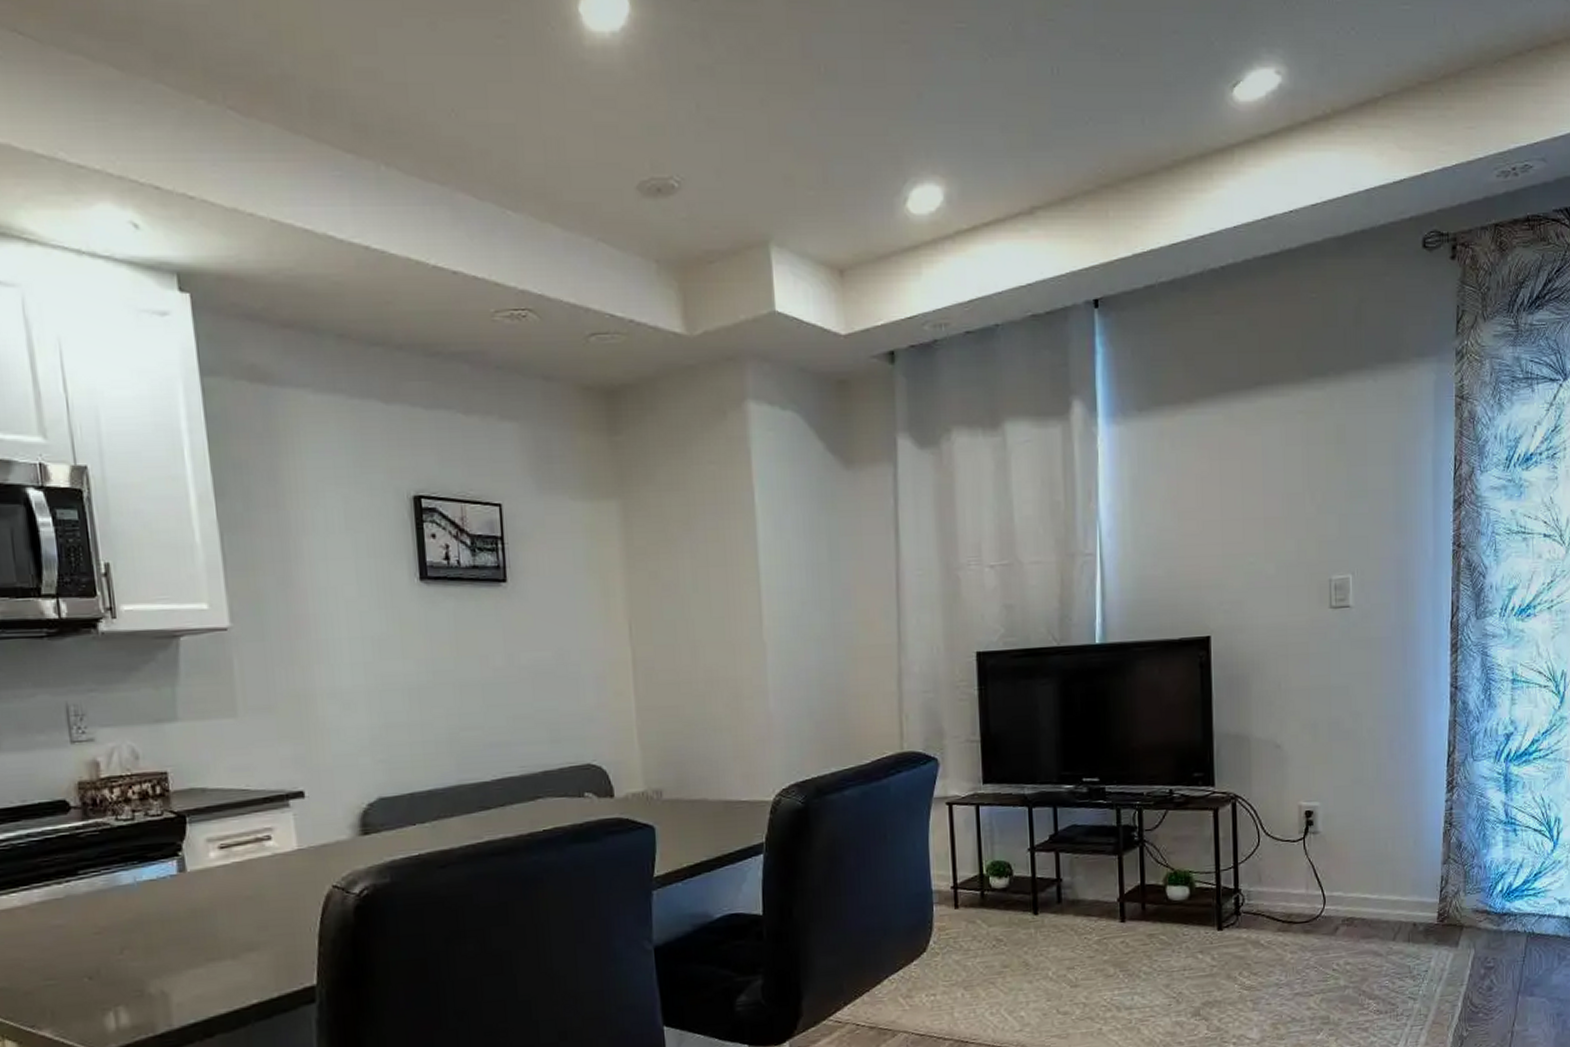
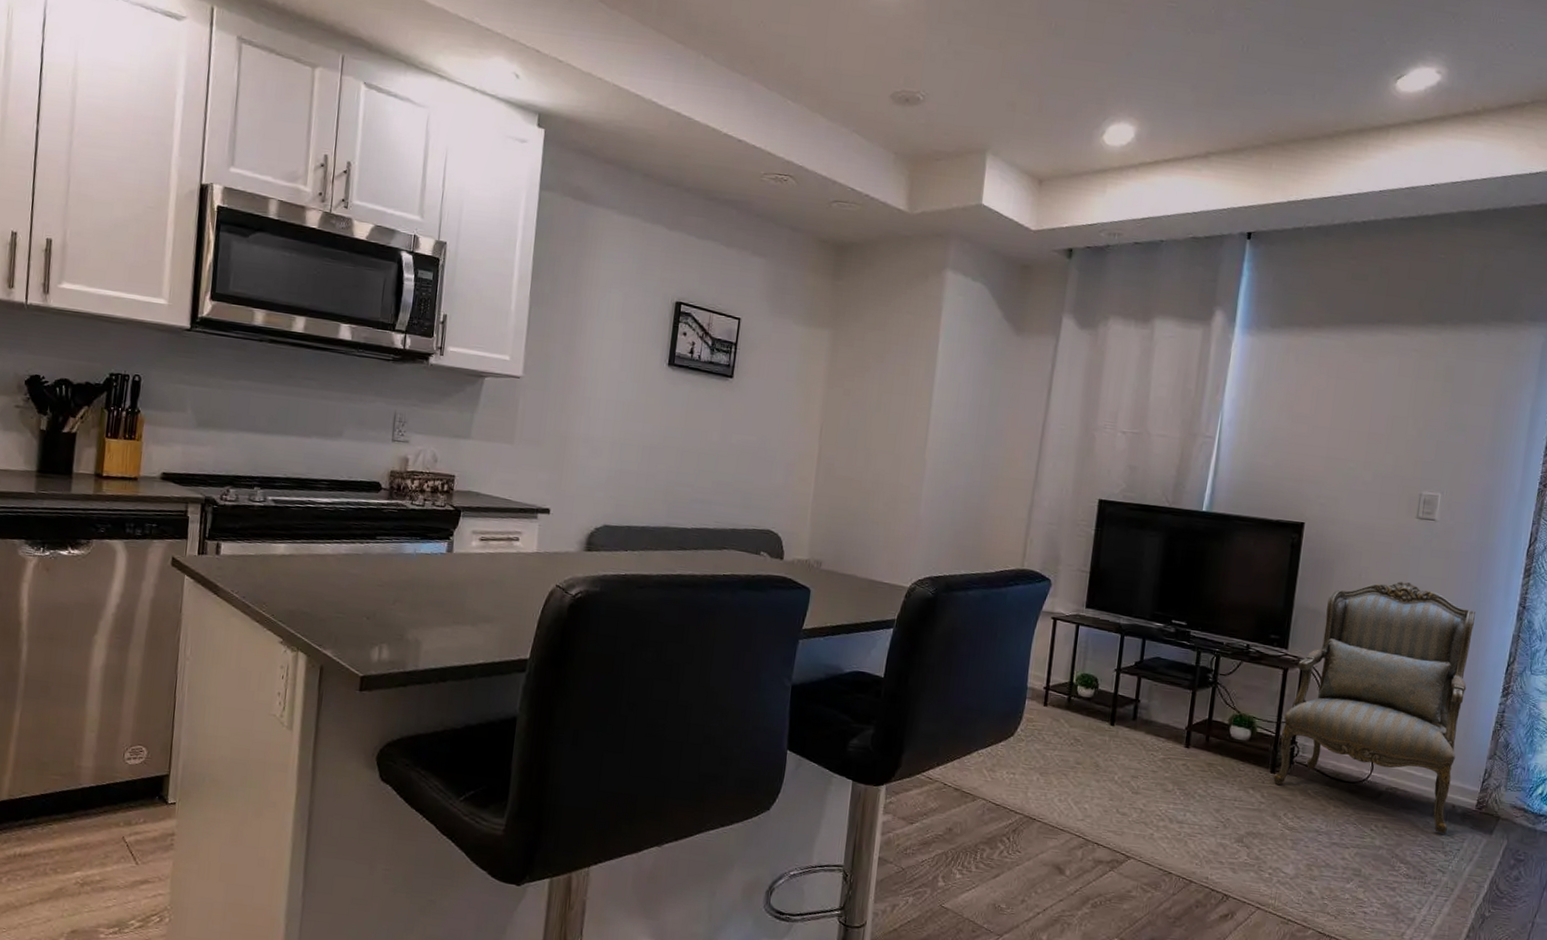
armchair: none [1222,684,1411,958] -> present [1273,581,1475,834]

